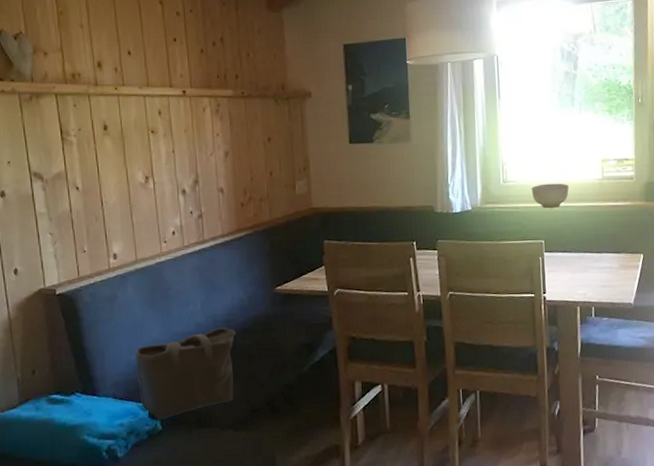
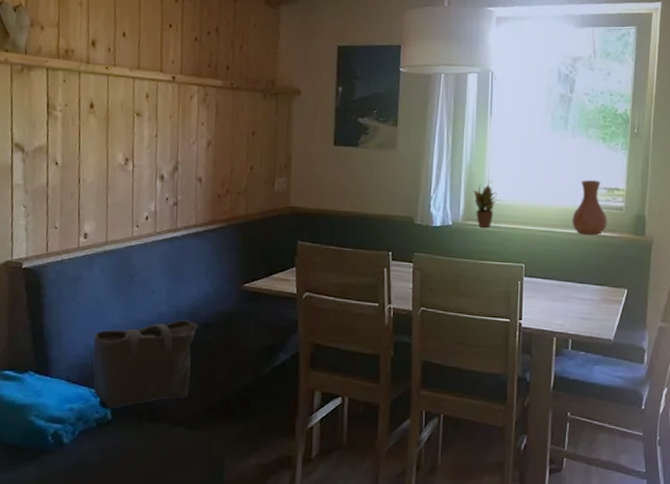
potted plant: none [489,167,512,209] -> present [473,184,497,228]
bowl: present [531,183,570,208] -> none [515,206,556,232]
vase: none [585,153,620,207] -> present [572,180,607,235]

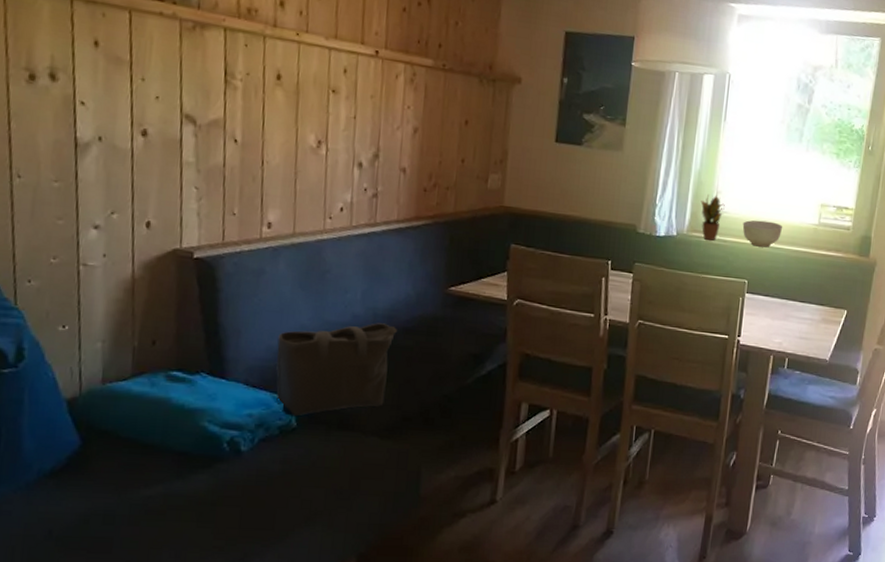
bowl: none [515,206,556,232] -> present [742,220,783,247]
vase: present [572,180,607,235] -> none [798,196,834,254]

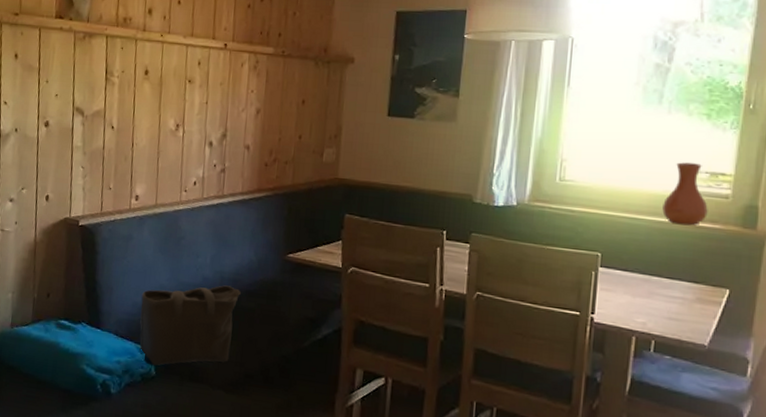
potted plant: present [700,194,725,241] -> none [543,162,571,211]
bowl: present [742,220,783,247] -> none [593,188,643,218]
vase: none [798,196,834,254] -> present [662,162,708,226]

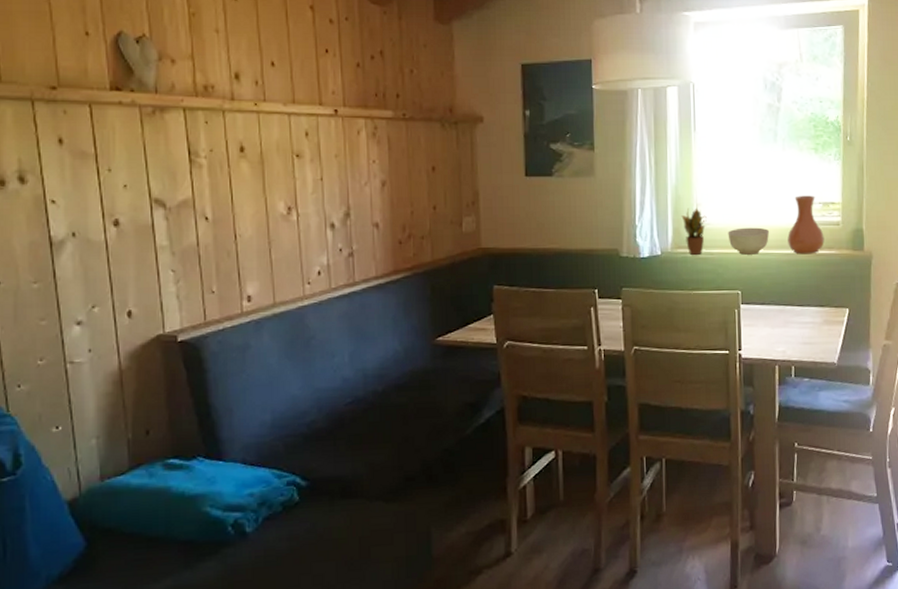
tote bag: present [139,285,241,366] -> none [270,383,389,491]
potted plant: none [543,162,571,211] -> present [681,207,707,255]
bowl: none [593,188,643,218] -> present [727,227,770,255]

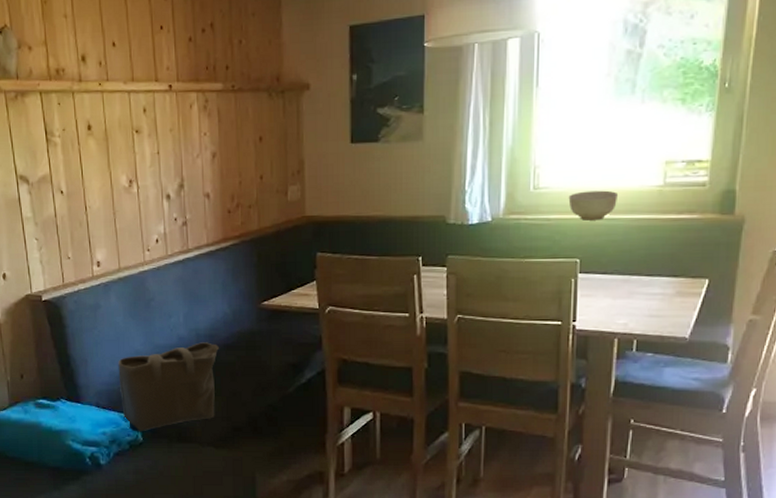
tote bag: none [270,383,389,491] -> present [118,342,219,432]
potted plant: present [681,207,707,255] -> none [516,170,545,221]
vase: present [787,195,825,255] -> none [639,153,685,220]

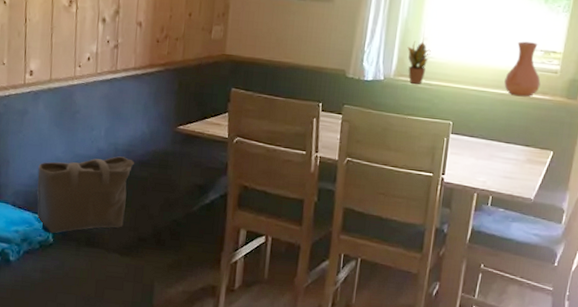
potted plant: none [516,170,545,221] -> present [407,40,431,84]
bowl: present [568,190,619,220] -> none [448,64,489,91]
vase: none [639,153,685,220] -> present [504,41,541,97]

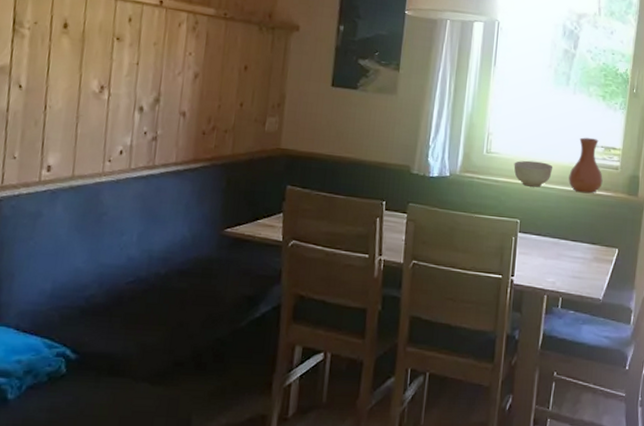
tote bag: present [37,156,134,234] -> none [47,265,172,362]
potted plant: present [407,40,431,84] -> none [472,135,496,181]
bowl: none [448,64,489,91] -> present [514,160,553,187]

